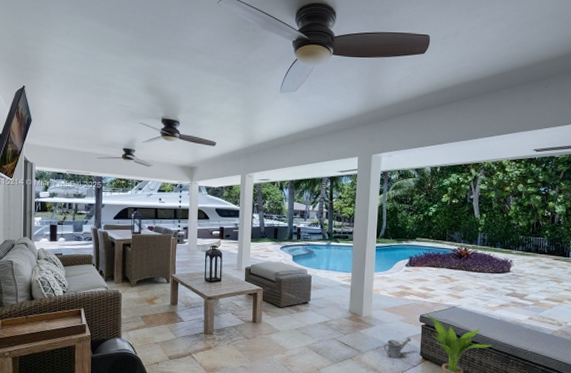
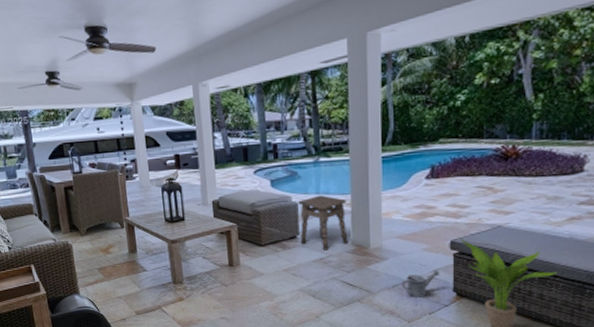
side table: none [310,271,348,315] -> present [298,195,348,251]

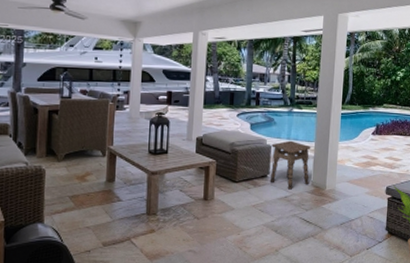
watering can: present [401,269,439,298] -> none [347,210,377,234]

